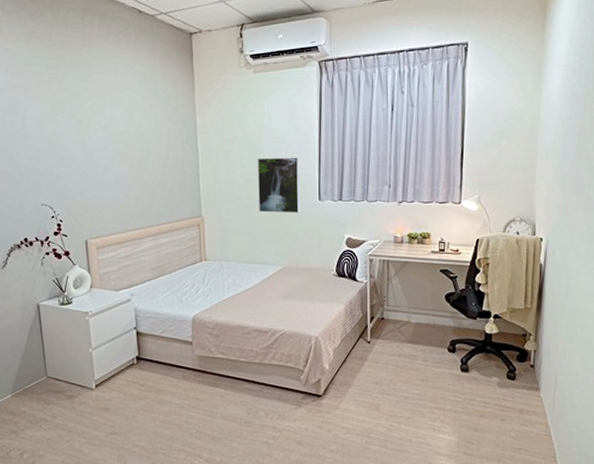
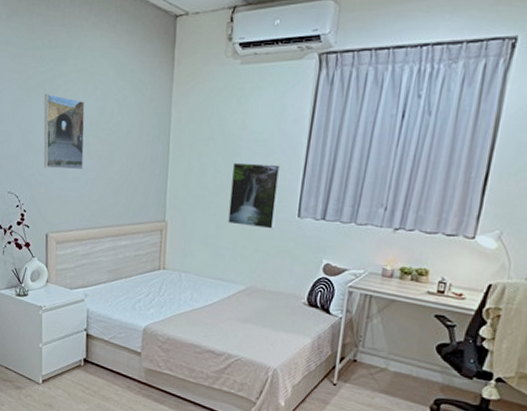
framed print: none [71,108,117,178] -> present [43,93,85,171]

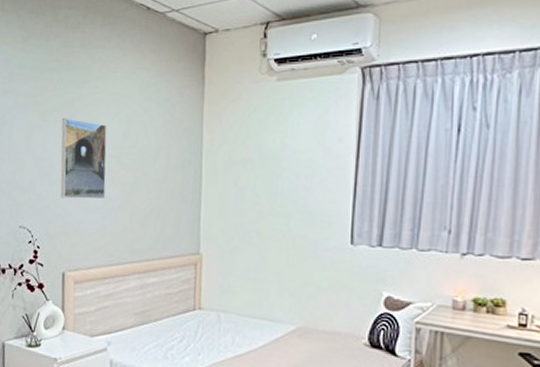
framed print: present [228,162,281,229] -> none [271,185,328,259]

